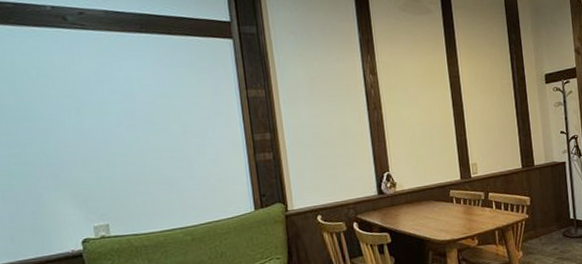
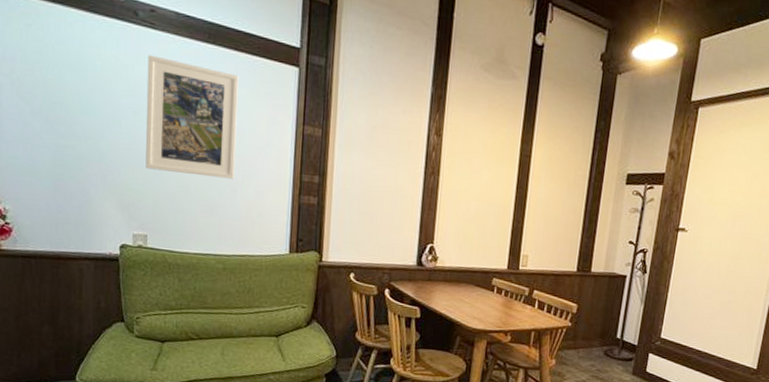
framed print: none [82,53,188,161] -> present [146,55,239,179]

